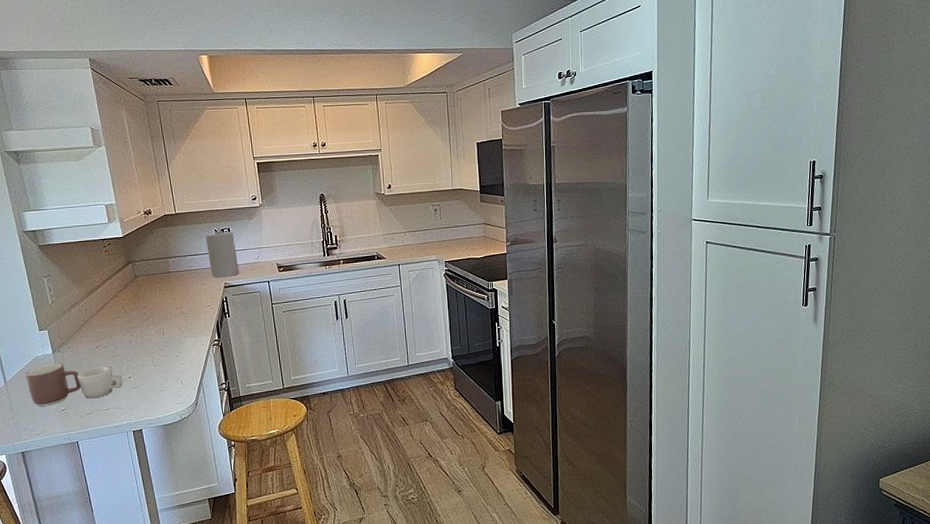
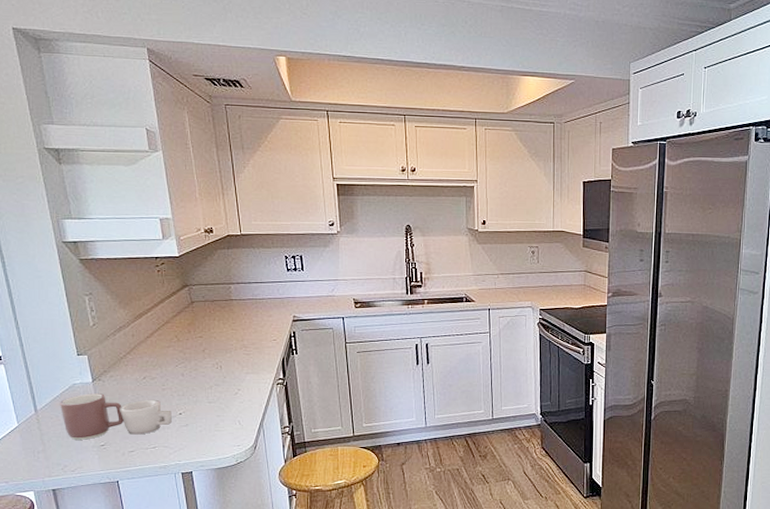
paper towel holder: present [205,230,239,278] -> none [274,257,311,310]

